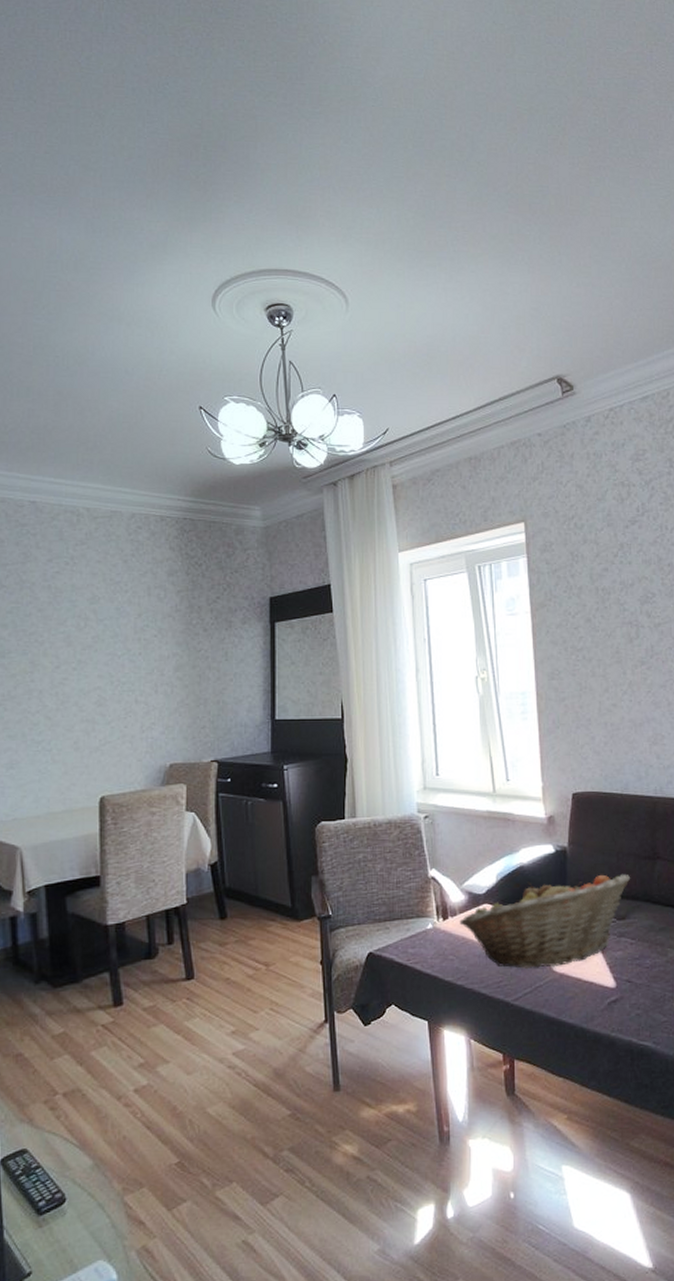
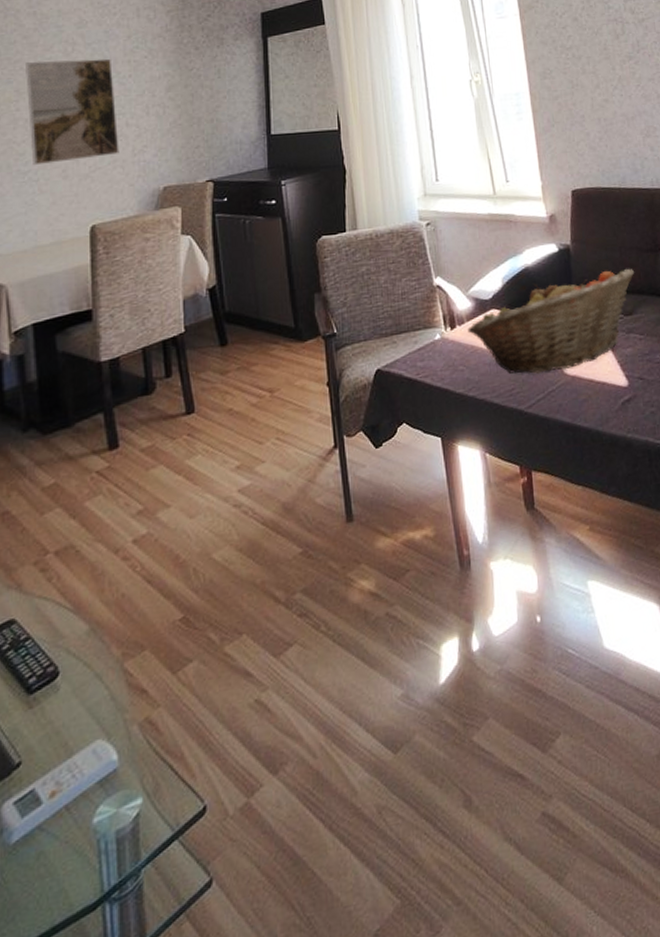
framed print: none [40,635,128,736] -> present [26,58,119,166]

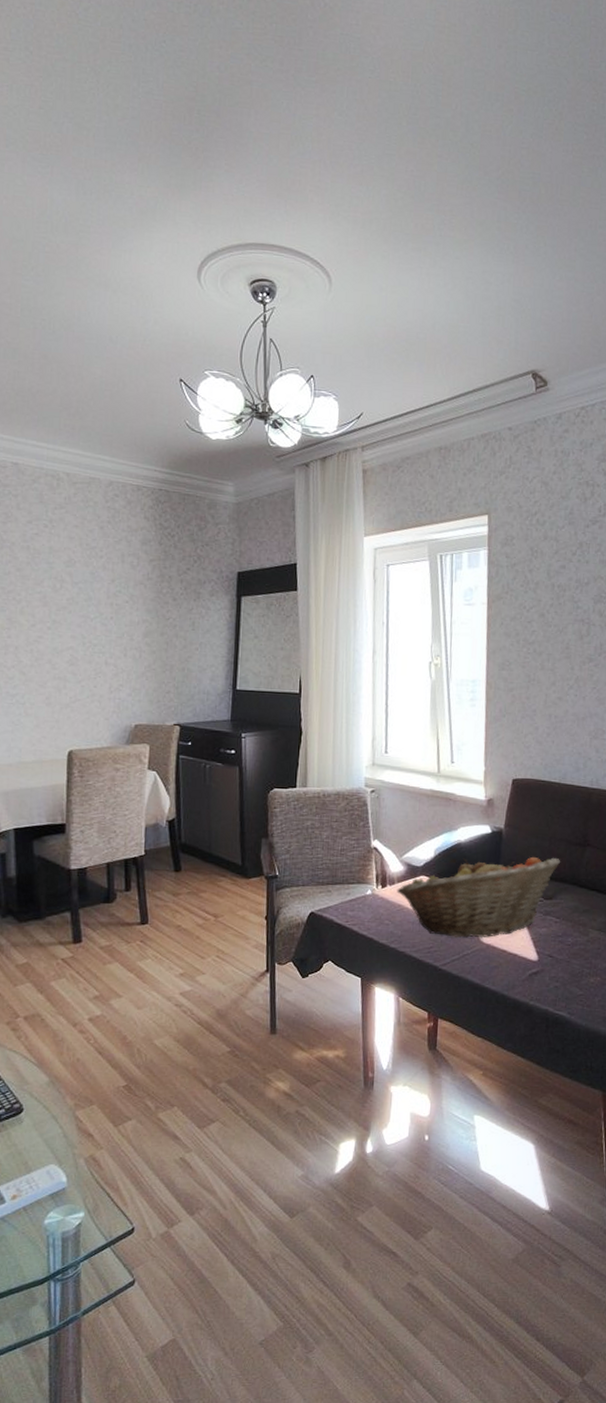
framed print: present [26,58,119,166] -> none [17,594,98,690]

